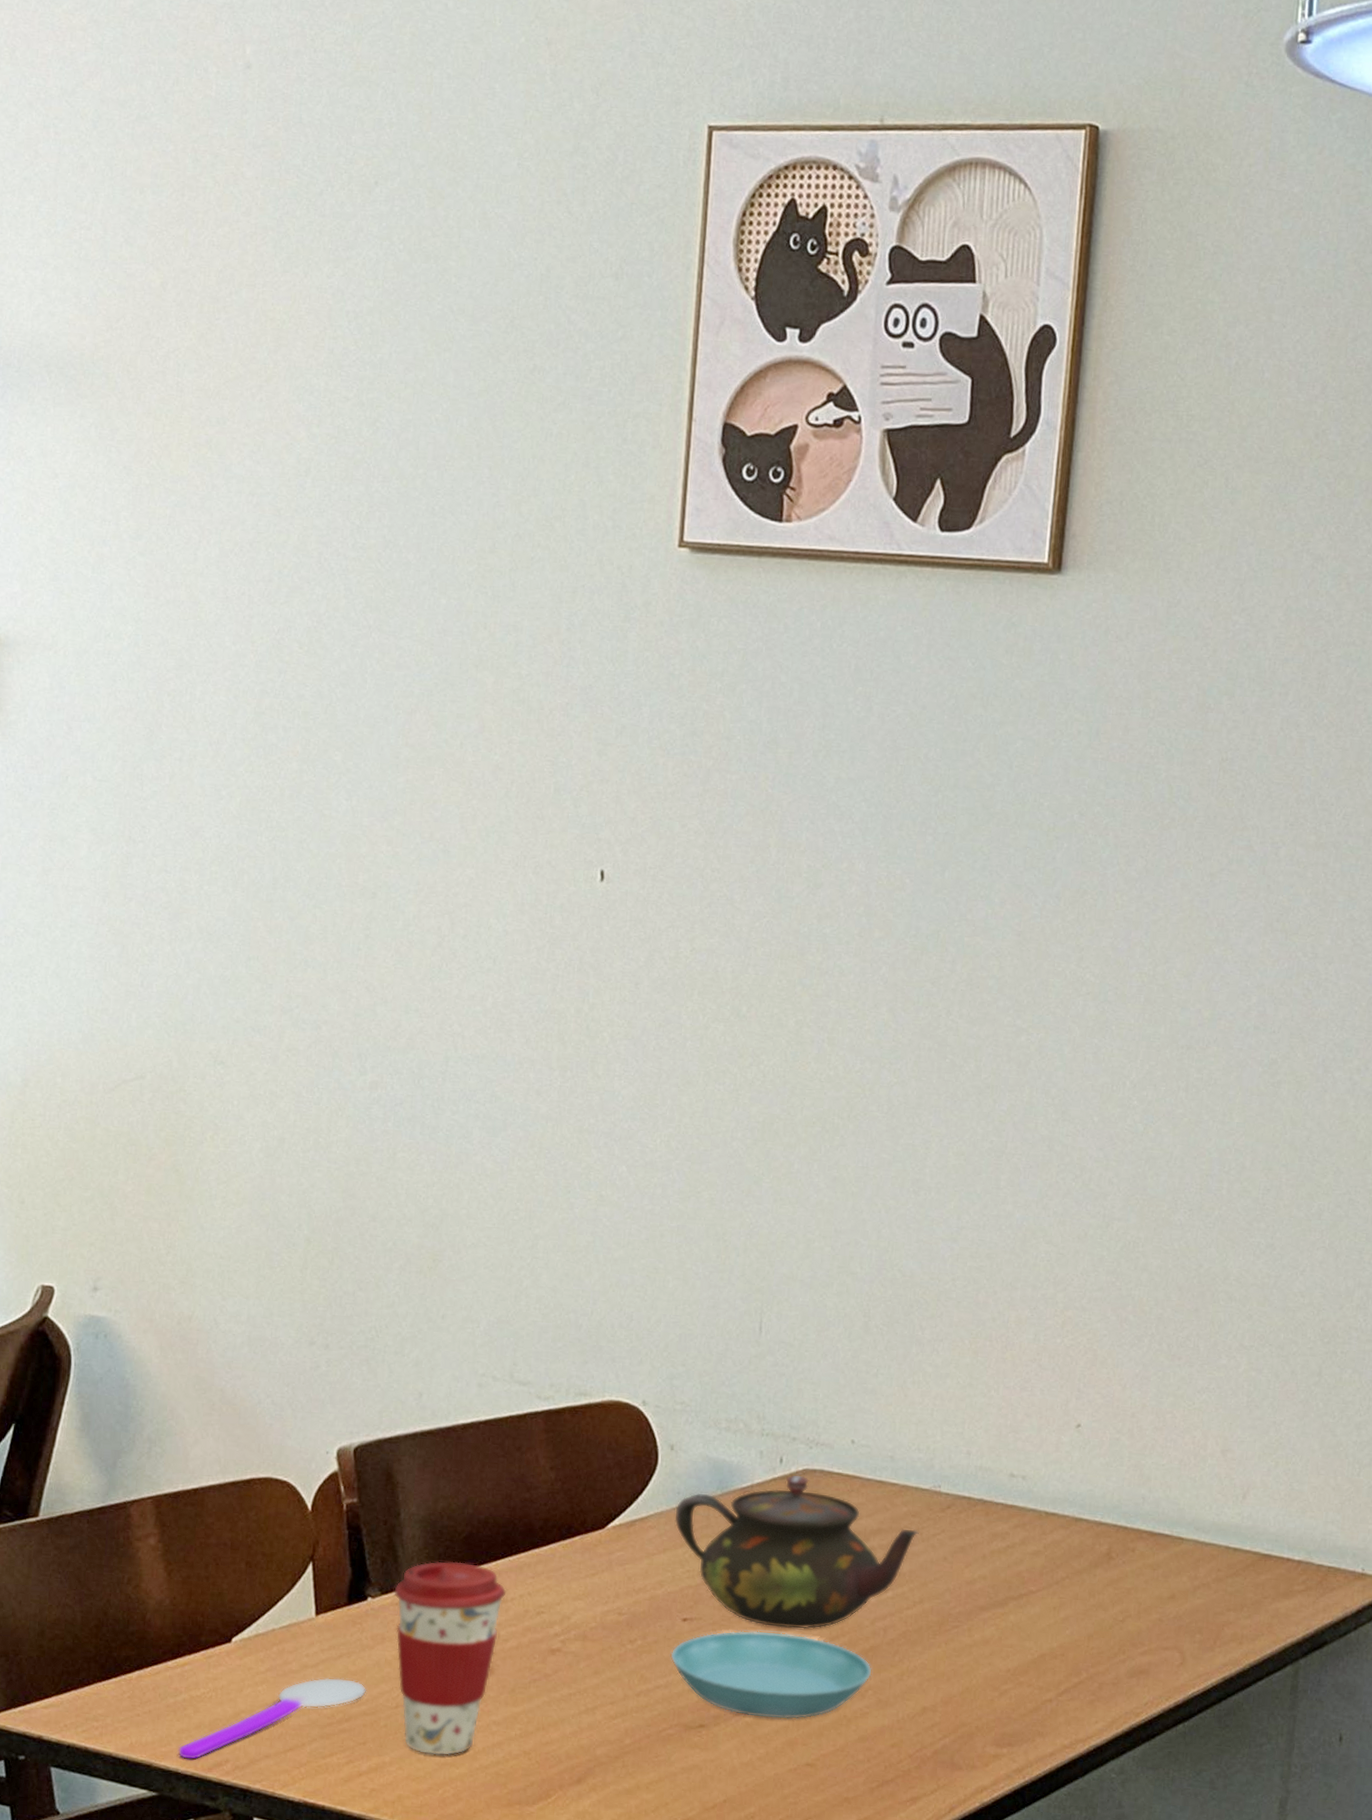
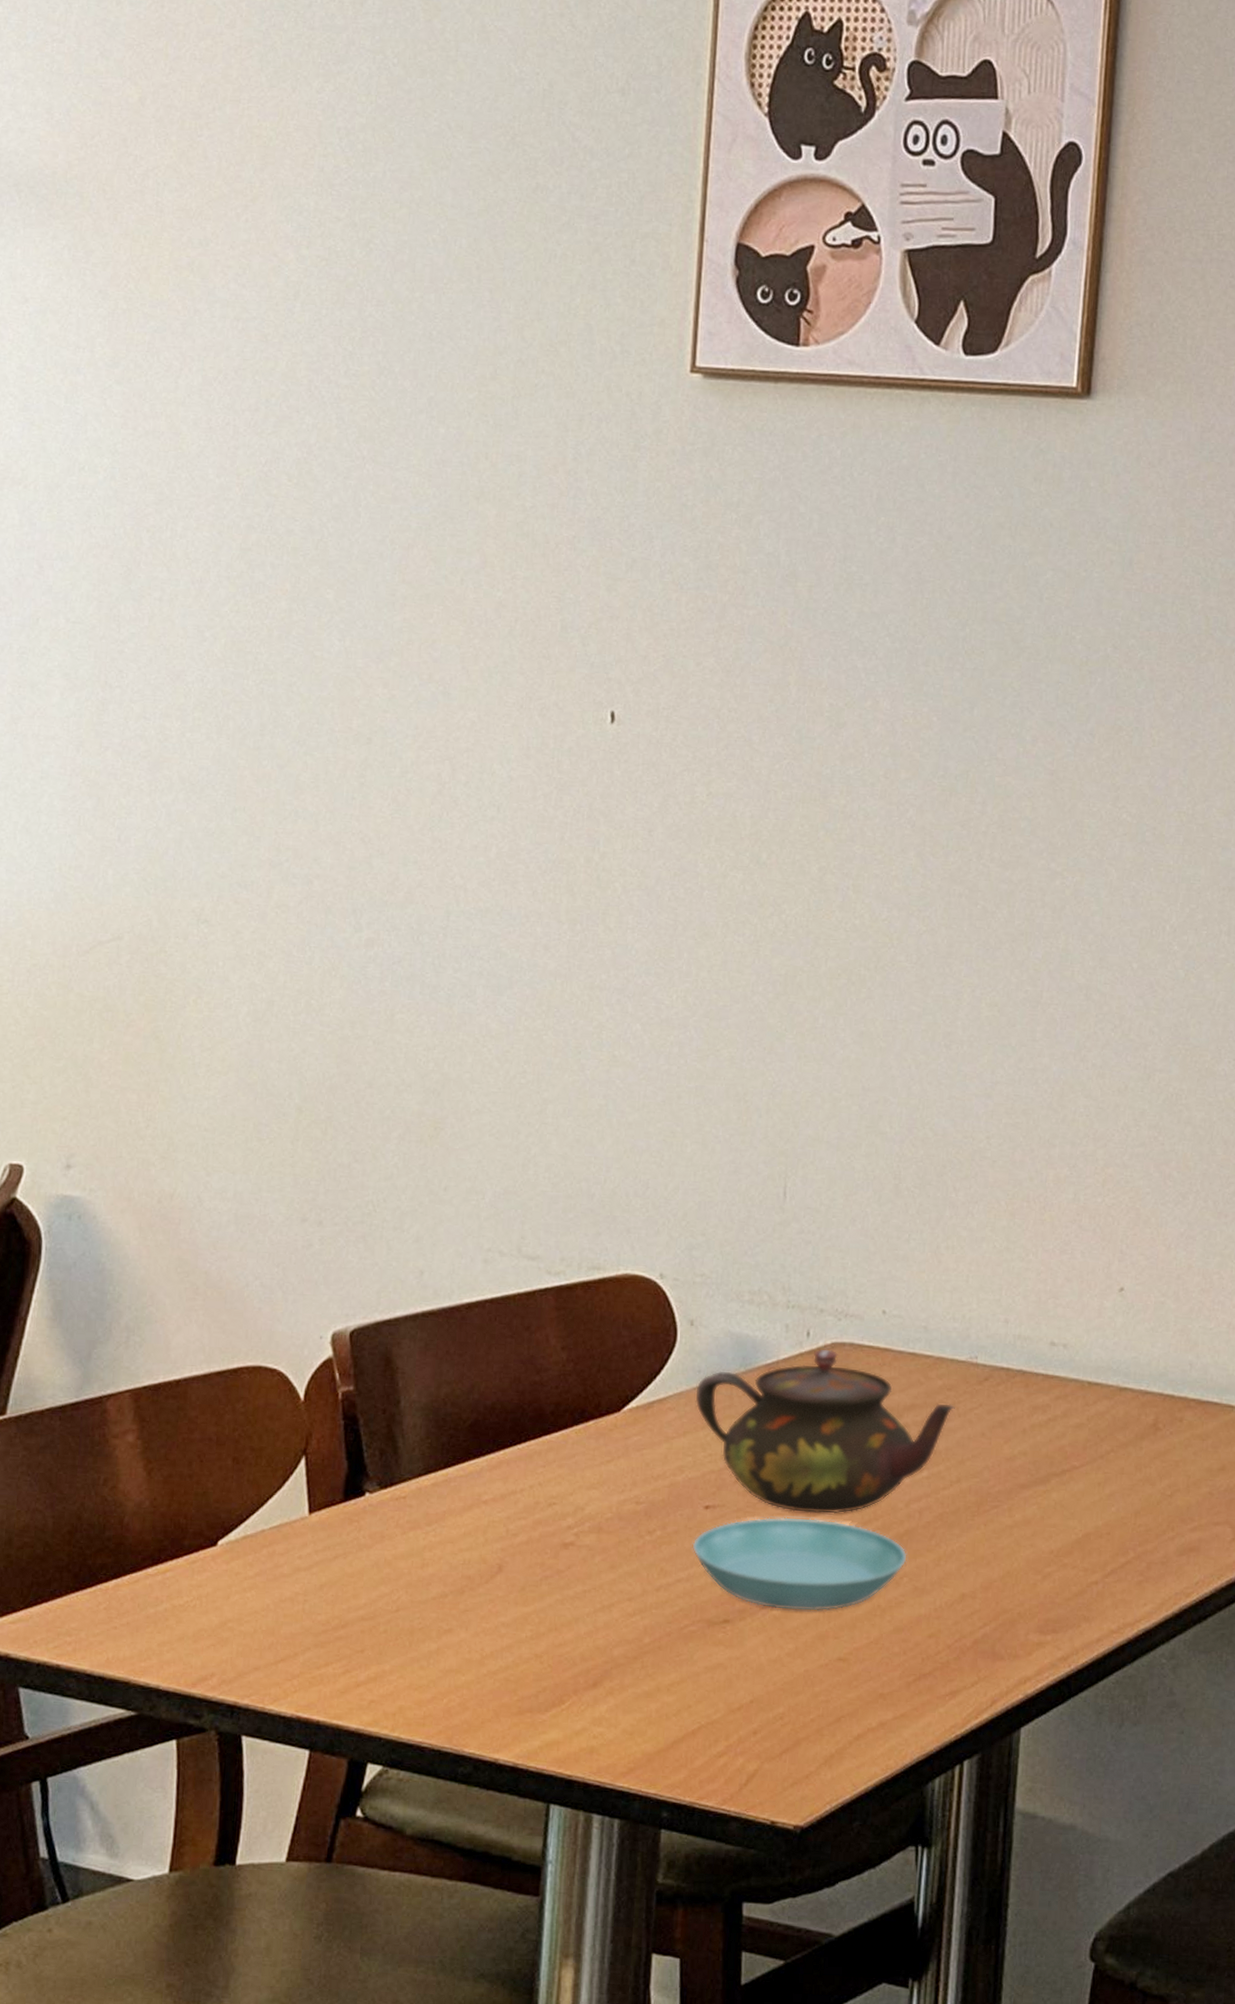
spoon: present [178,1678,366,1759] -> none [159,1581,364,1674]
coffee cup: present [394,1561,507,1756] -> none [394,1451,516,1662]

